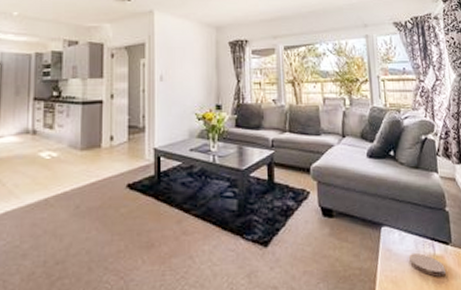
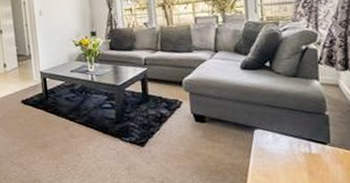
coaster: present [409,252,446,277] -> none [283,151,321,172]

